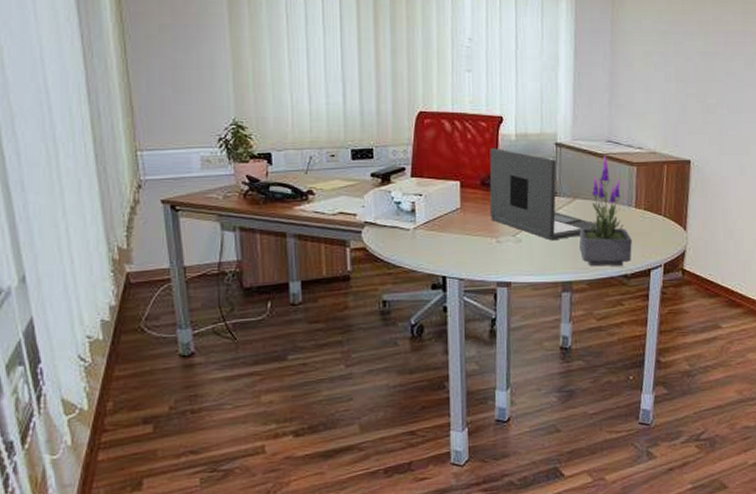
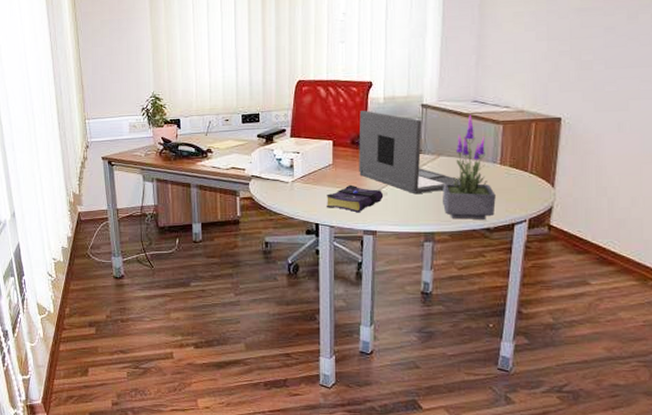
book: none [454,231,518,263] -> present [327,184,384,213]

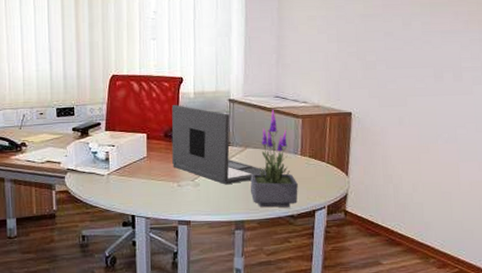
book: present [327,184,384,213] -> none [142,176,196,204]

